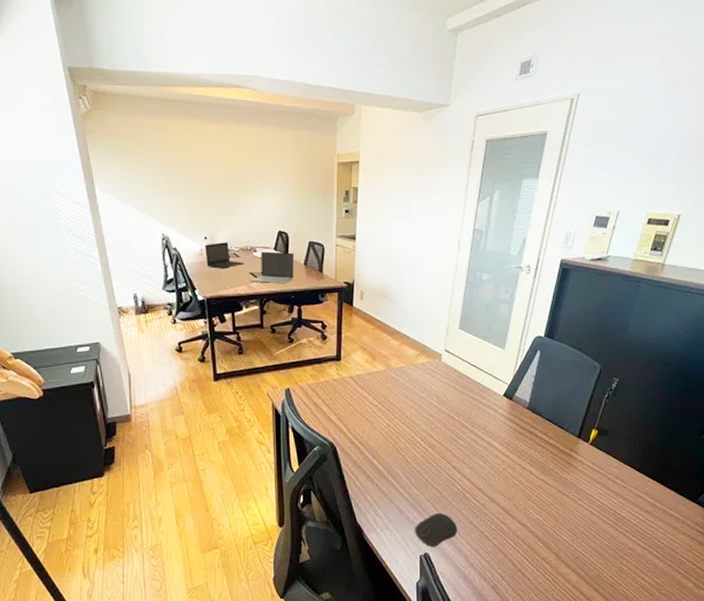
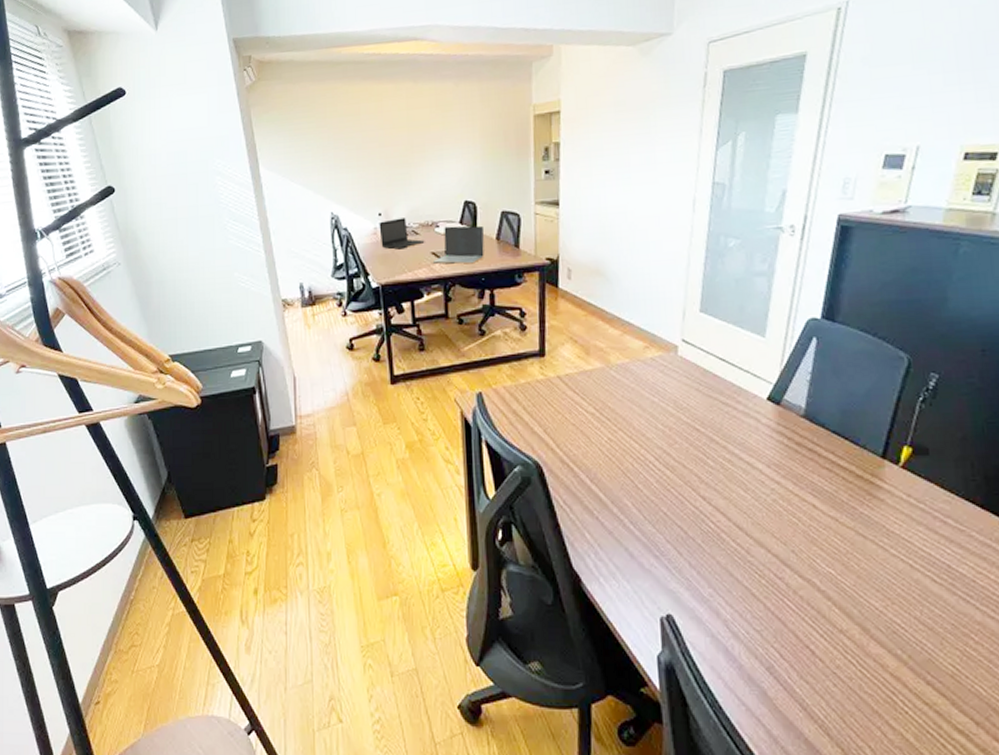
computer mouse: present [415,513,458,547] -> none [652,560,713,606]

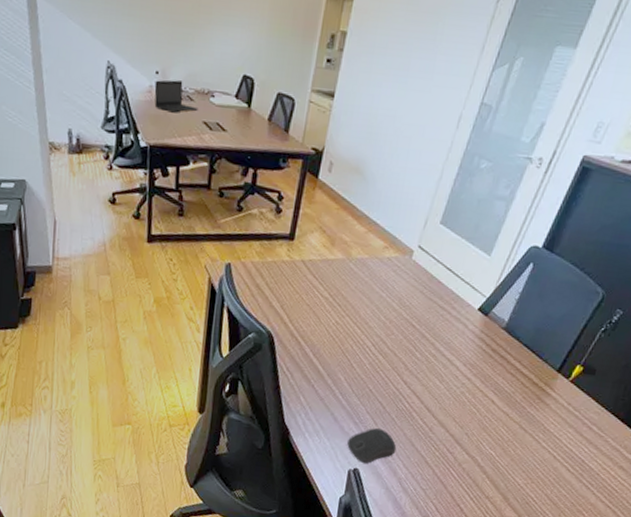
laptop: present [433,225,485,265] -> none [204,98,259,141]
computer mouse: none [652,560,713,606] -> present [347,428,397,463]

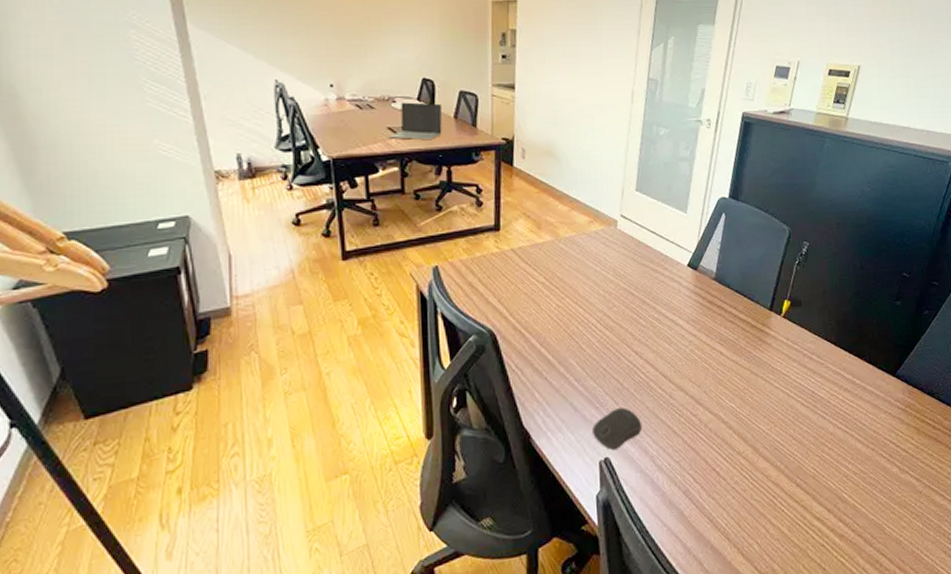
laptop: present [154,80,199,113] -> none [330,91,381,123]
laptop: none [204,98,259,141] -> present [389,102,443,141]

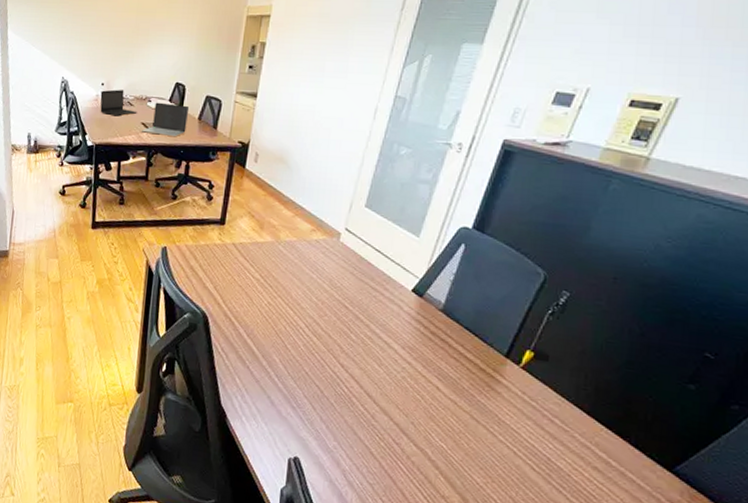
laptop: none [330,91,381,123] -> present [100,89,137,116]
computer mouse: present [592,407,643,450] -> none [286,413,338,452]

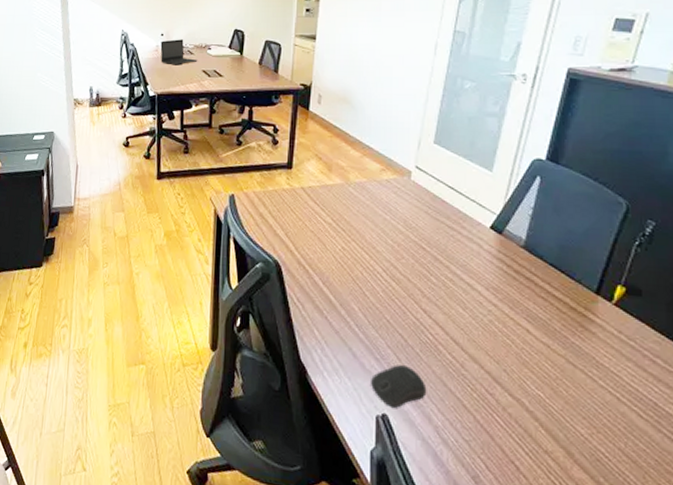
laptop: present [142,102,190,137] -> none [203,49,250,83]
computer mouse: none [286,413,338,452] -> present [371,365,427,408]

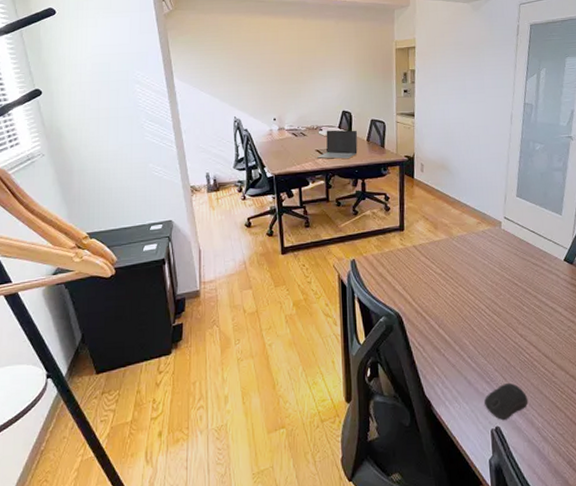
laptop: present [160,39,198,65] -> none [274,122,311,147]
laptop: none [203,49,250,83] -> present [317,130,358,160]

